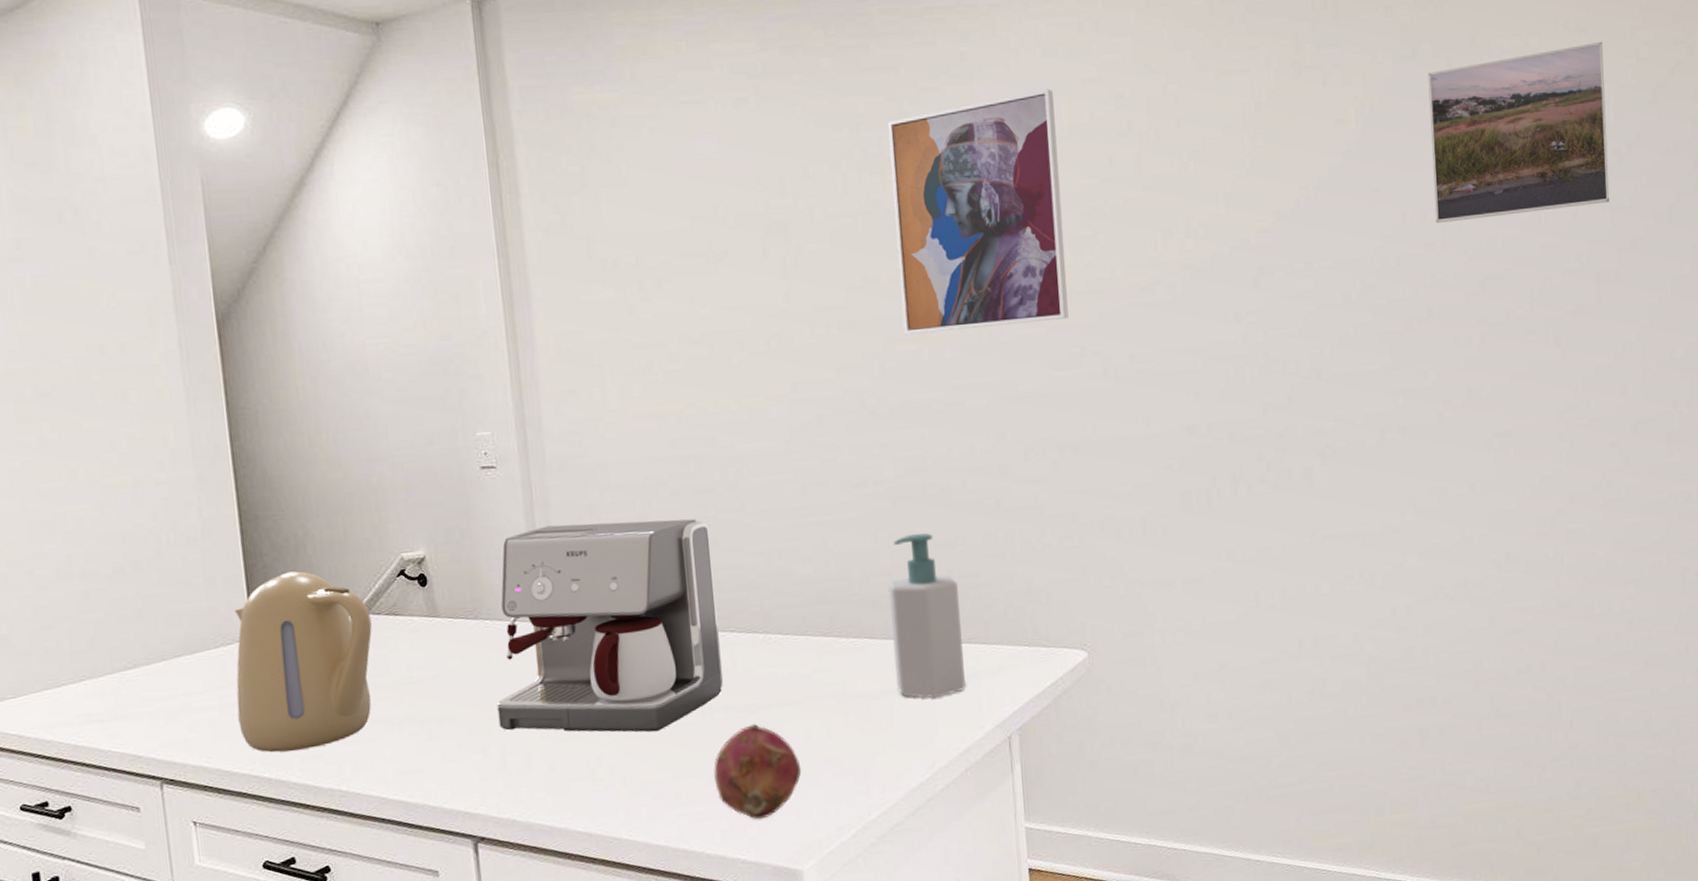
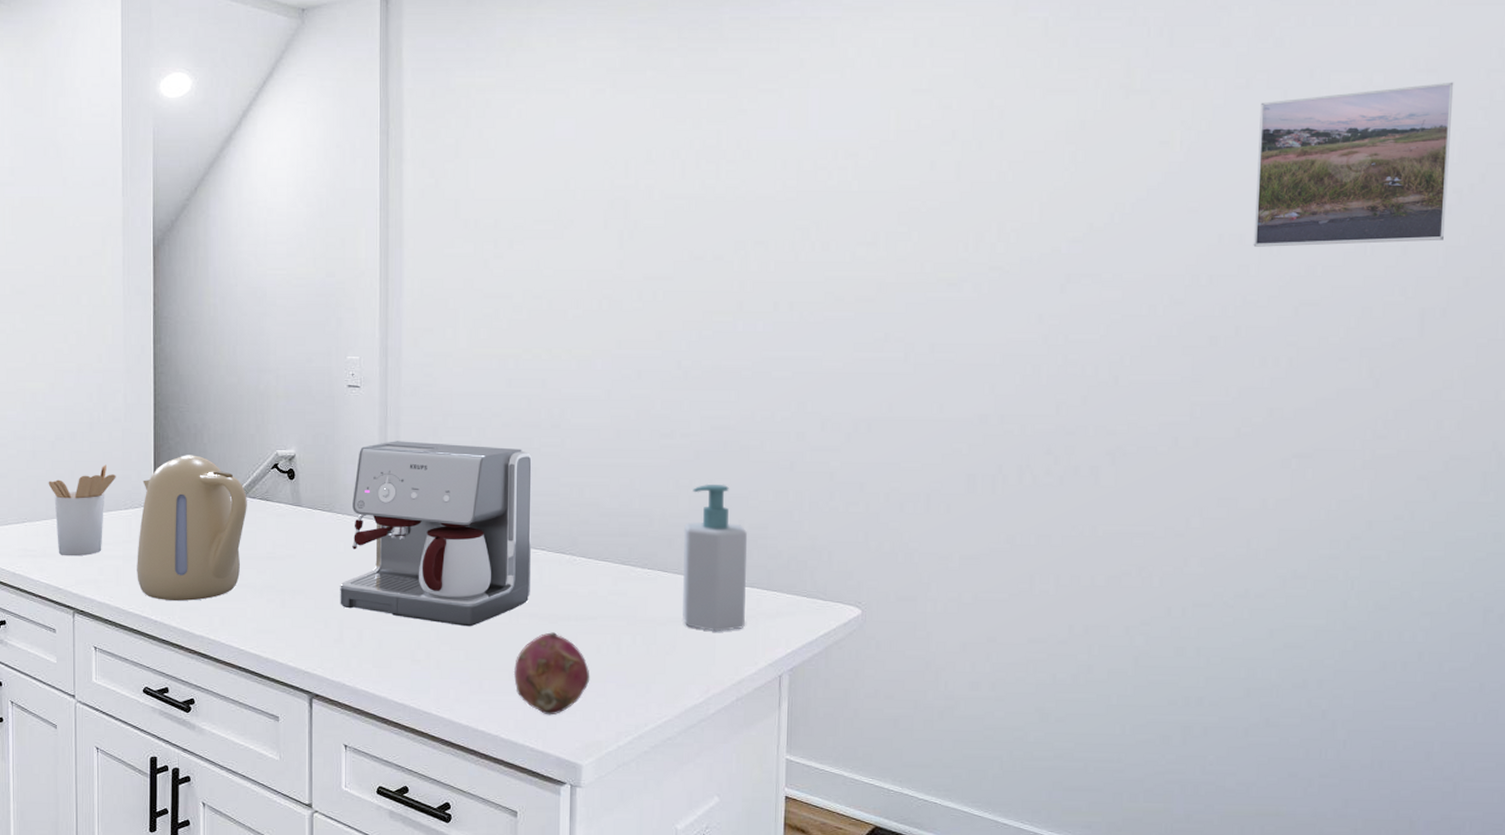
utensil holder: none [109,596,199,716] -> present [48,464,116,557]
wall art: present [887,89,1069,335] -> none [722,96,883,308]

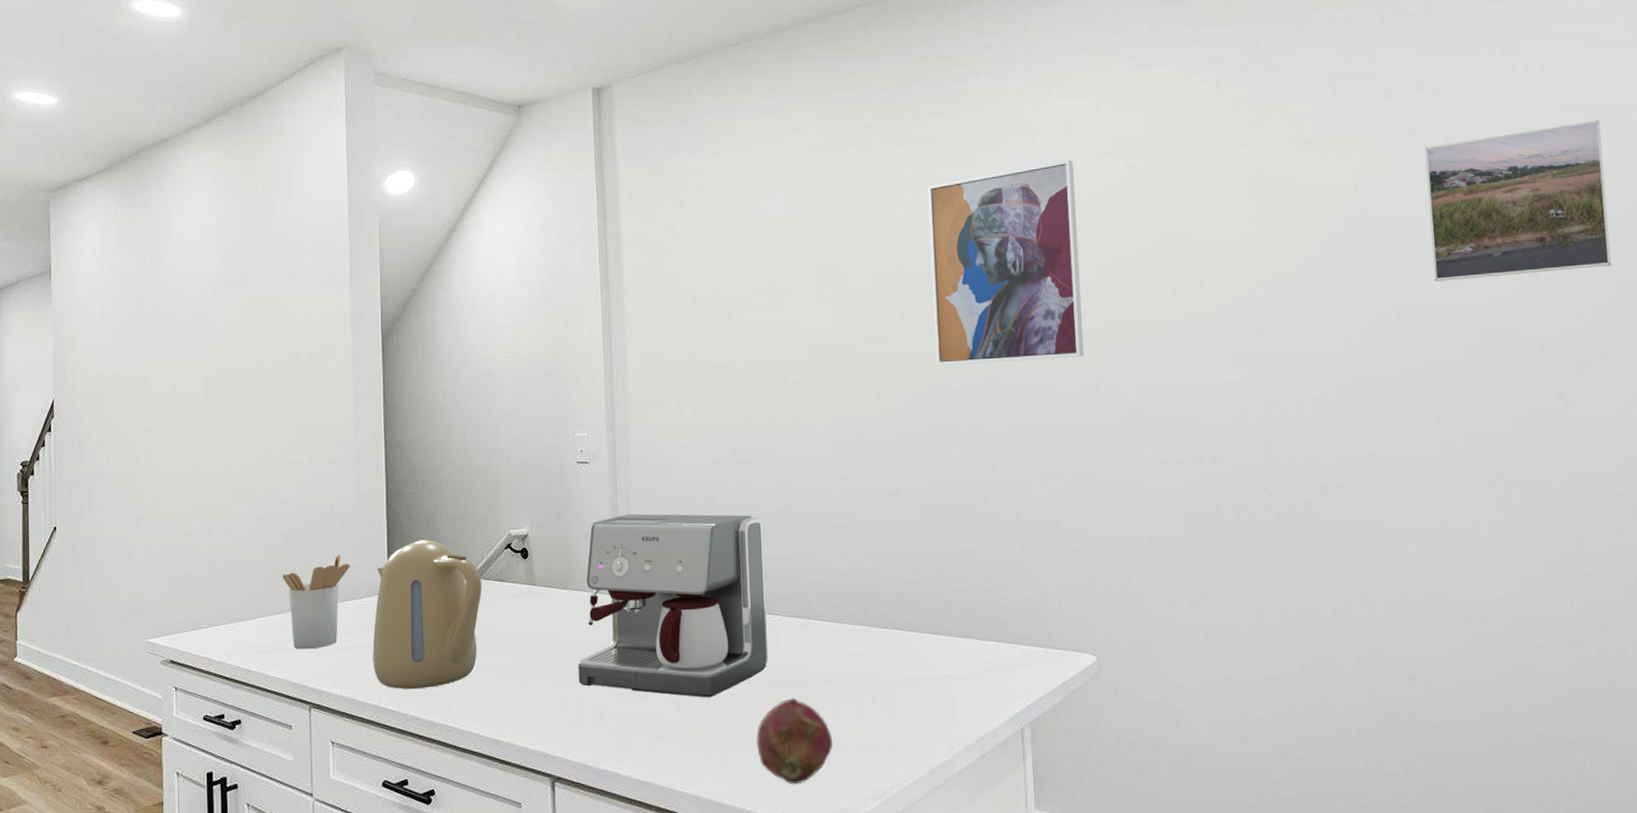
soap bottle: present [683,483,748,632] -> none [915,538,983,688]
wall art: none [722,96,883,308] -> present [927,159,1084,366]

